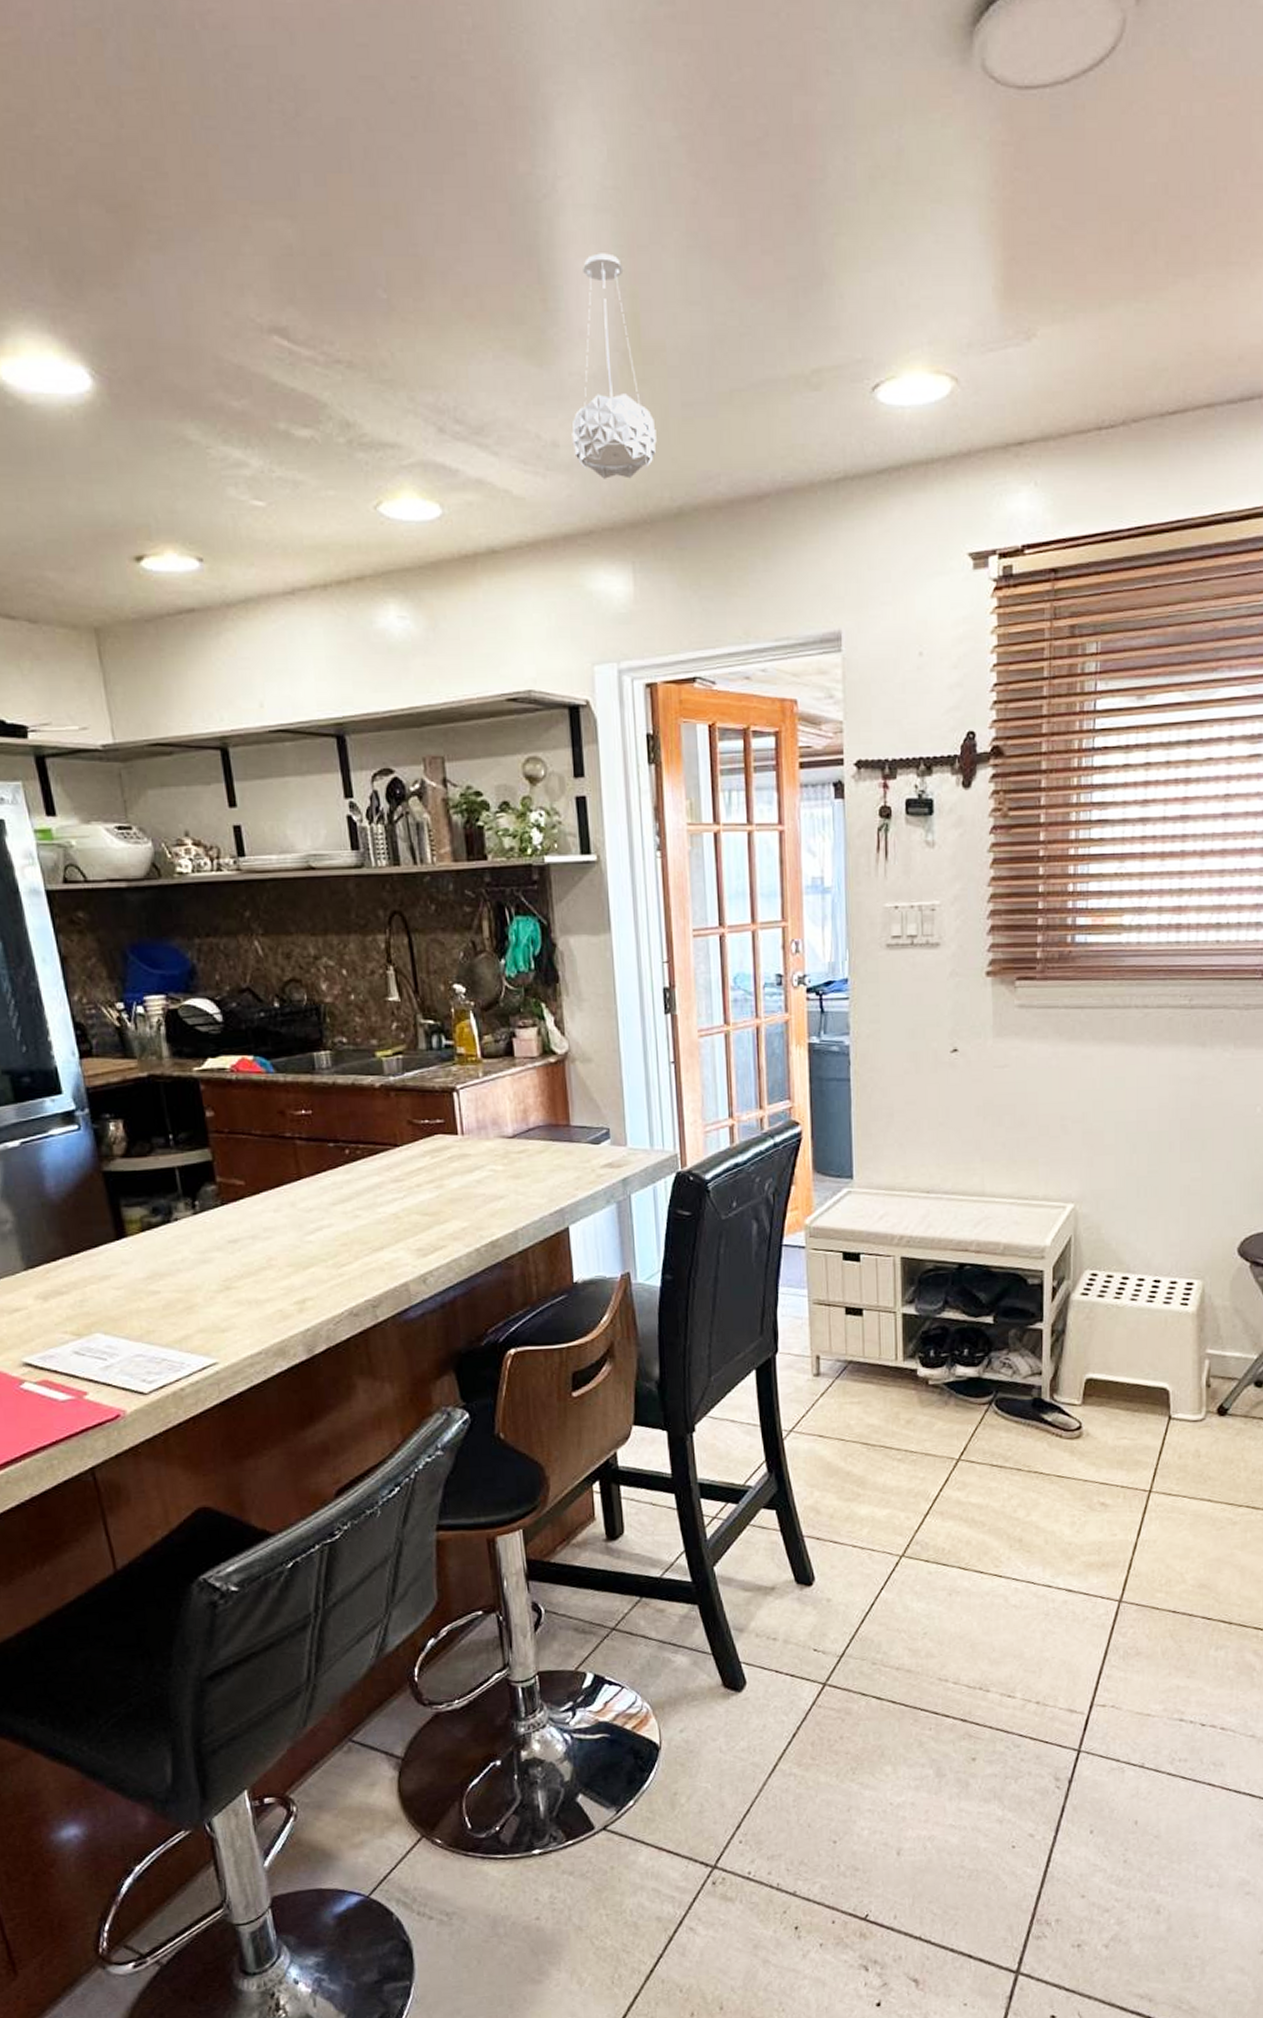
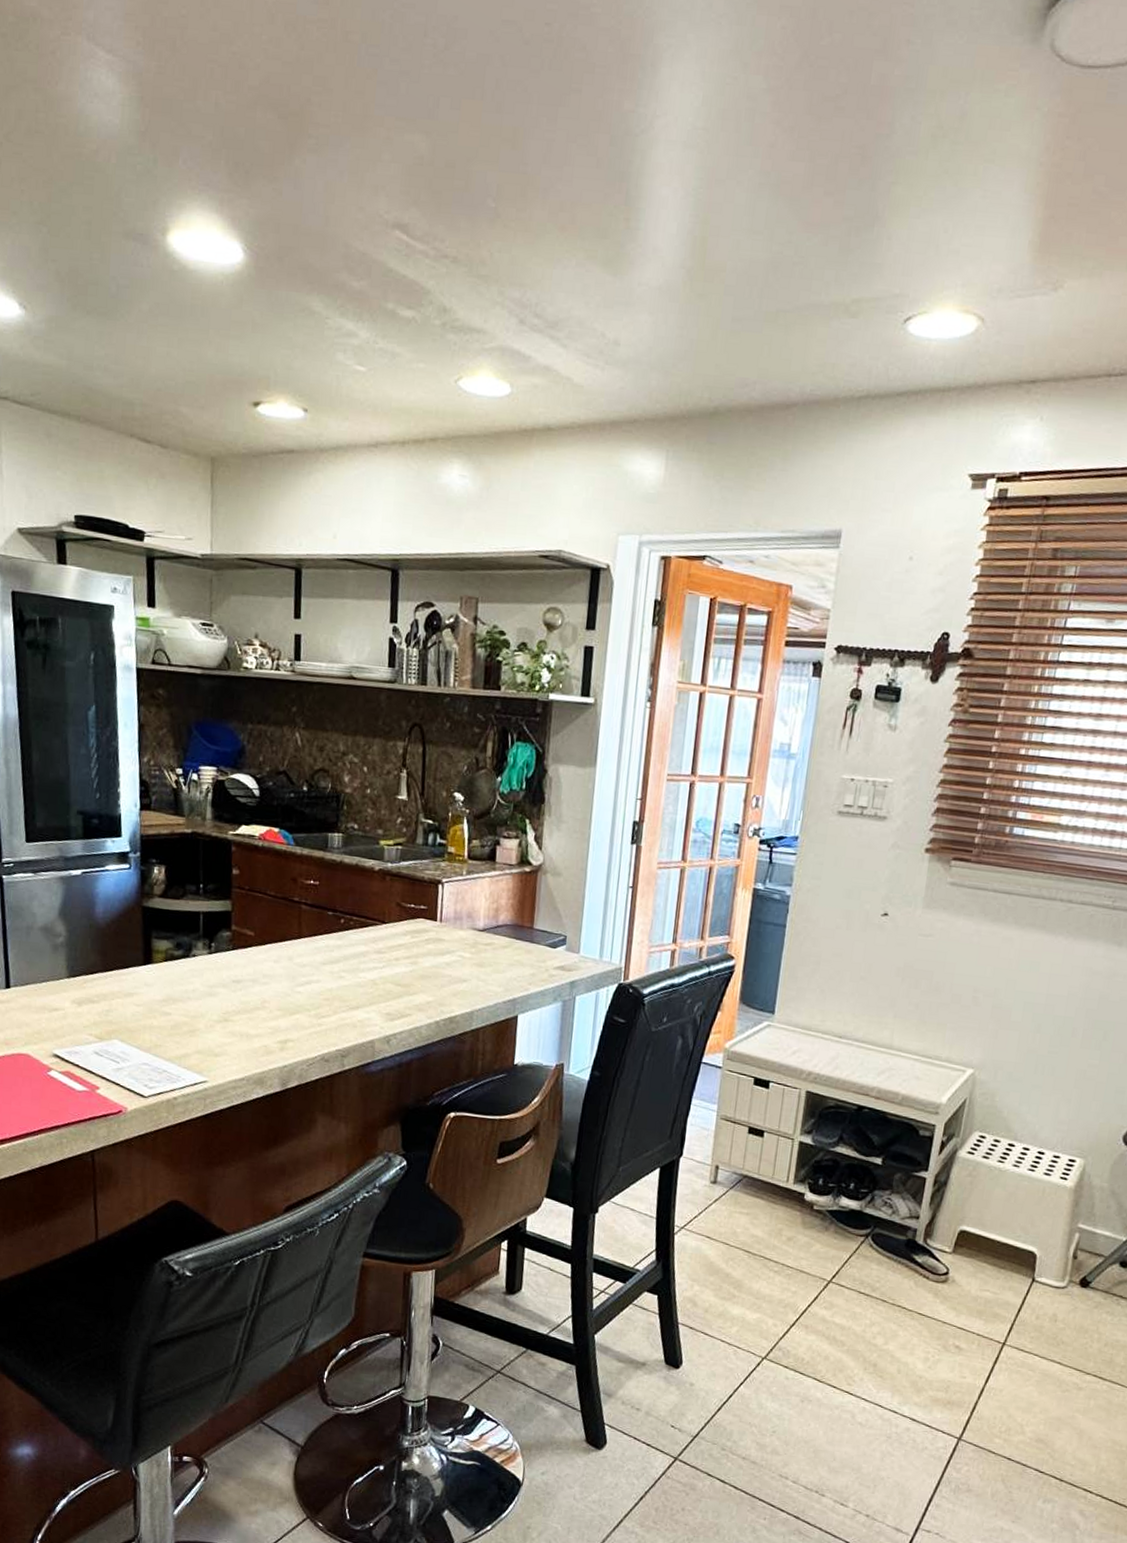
pendant light: present [571,253,657,479] -> none [631,183,706,379]

